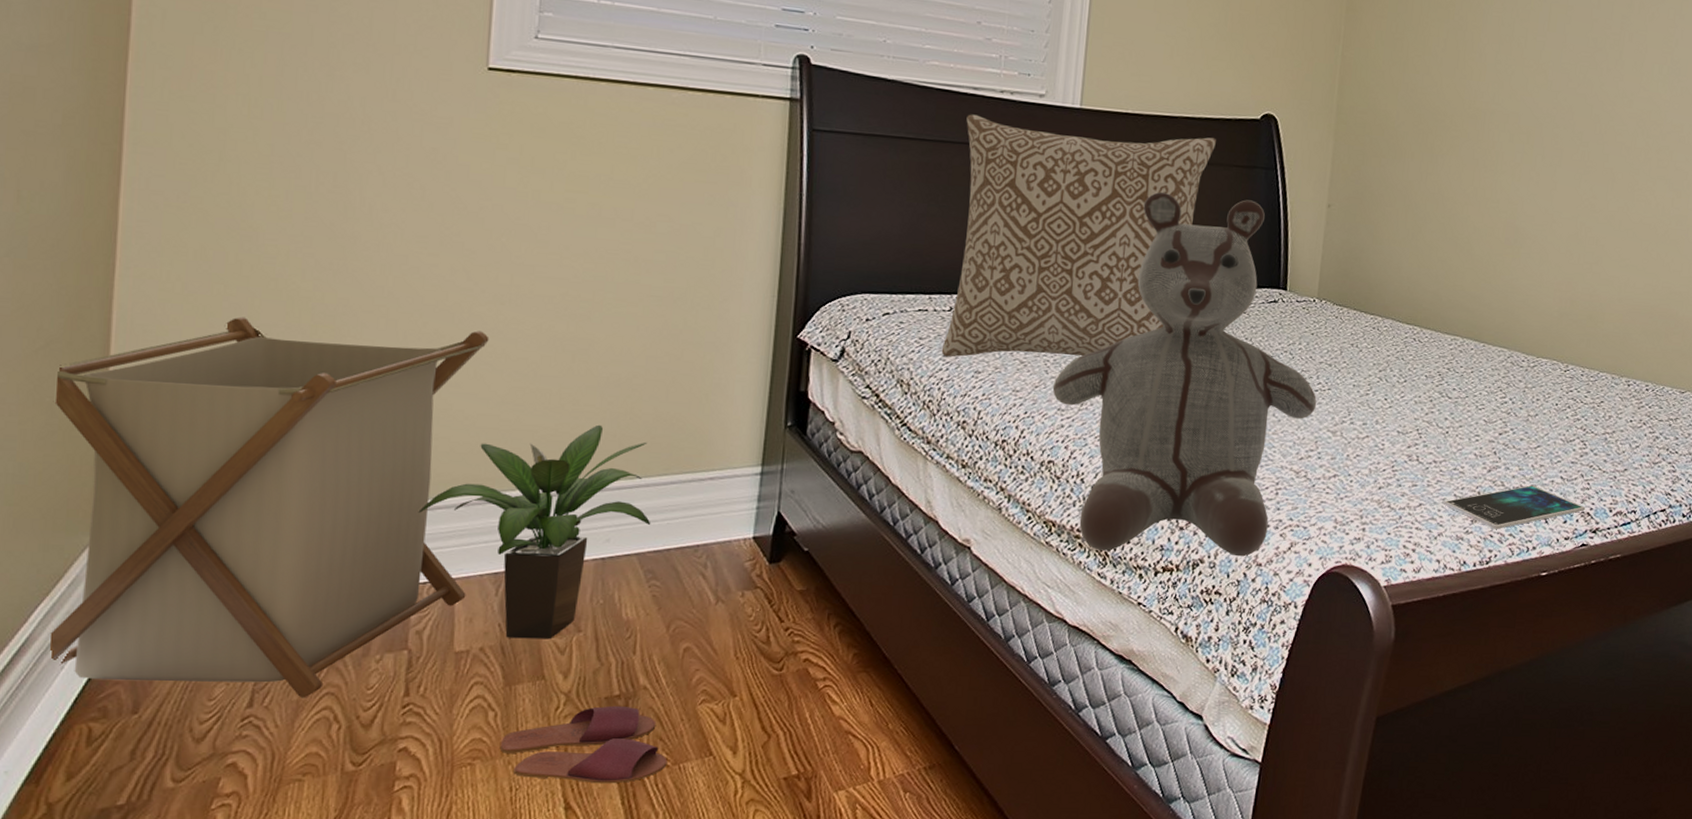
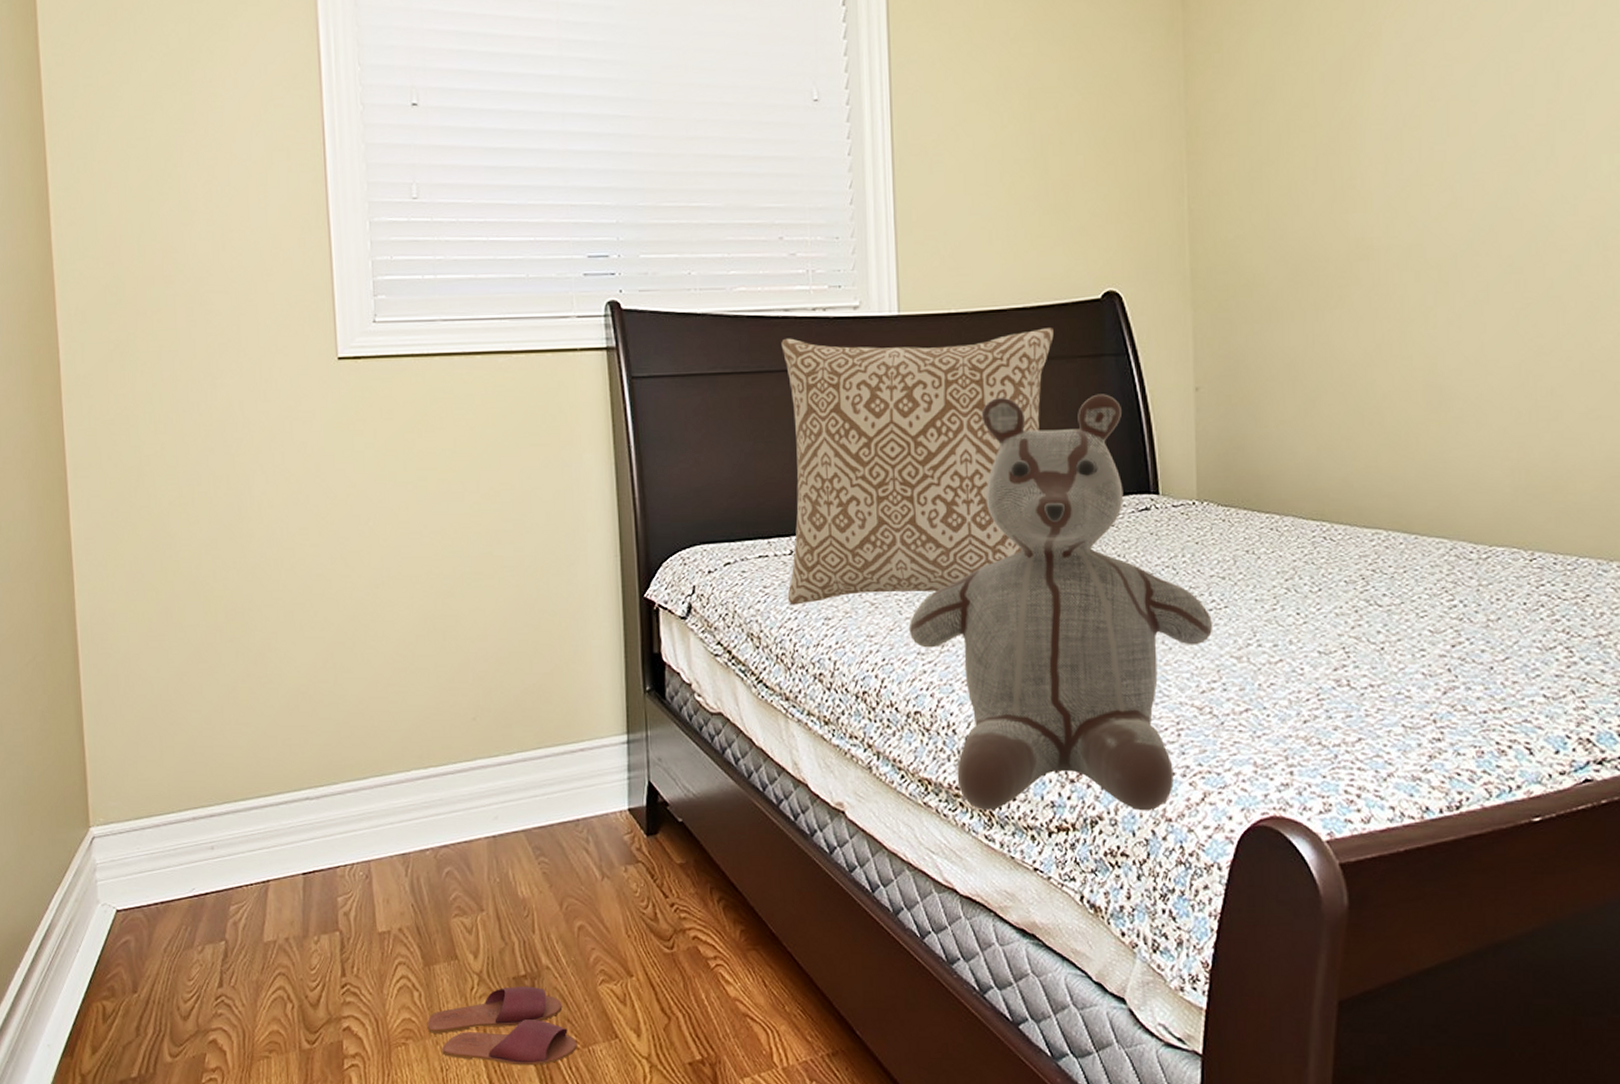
laundry basket: present [50,316,489,698] -> none [43,615,381,979]
potted plant: present [418,424,651,640] -> none [332,701,533,919]
smartphone: present [1443,485,1586,529] -> none [1389,708,1584,765]

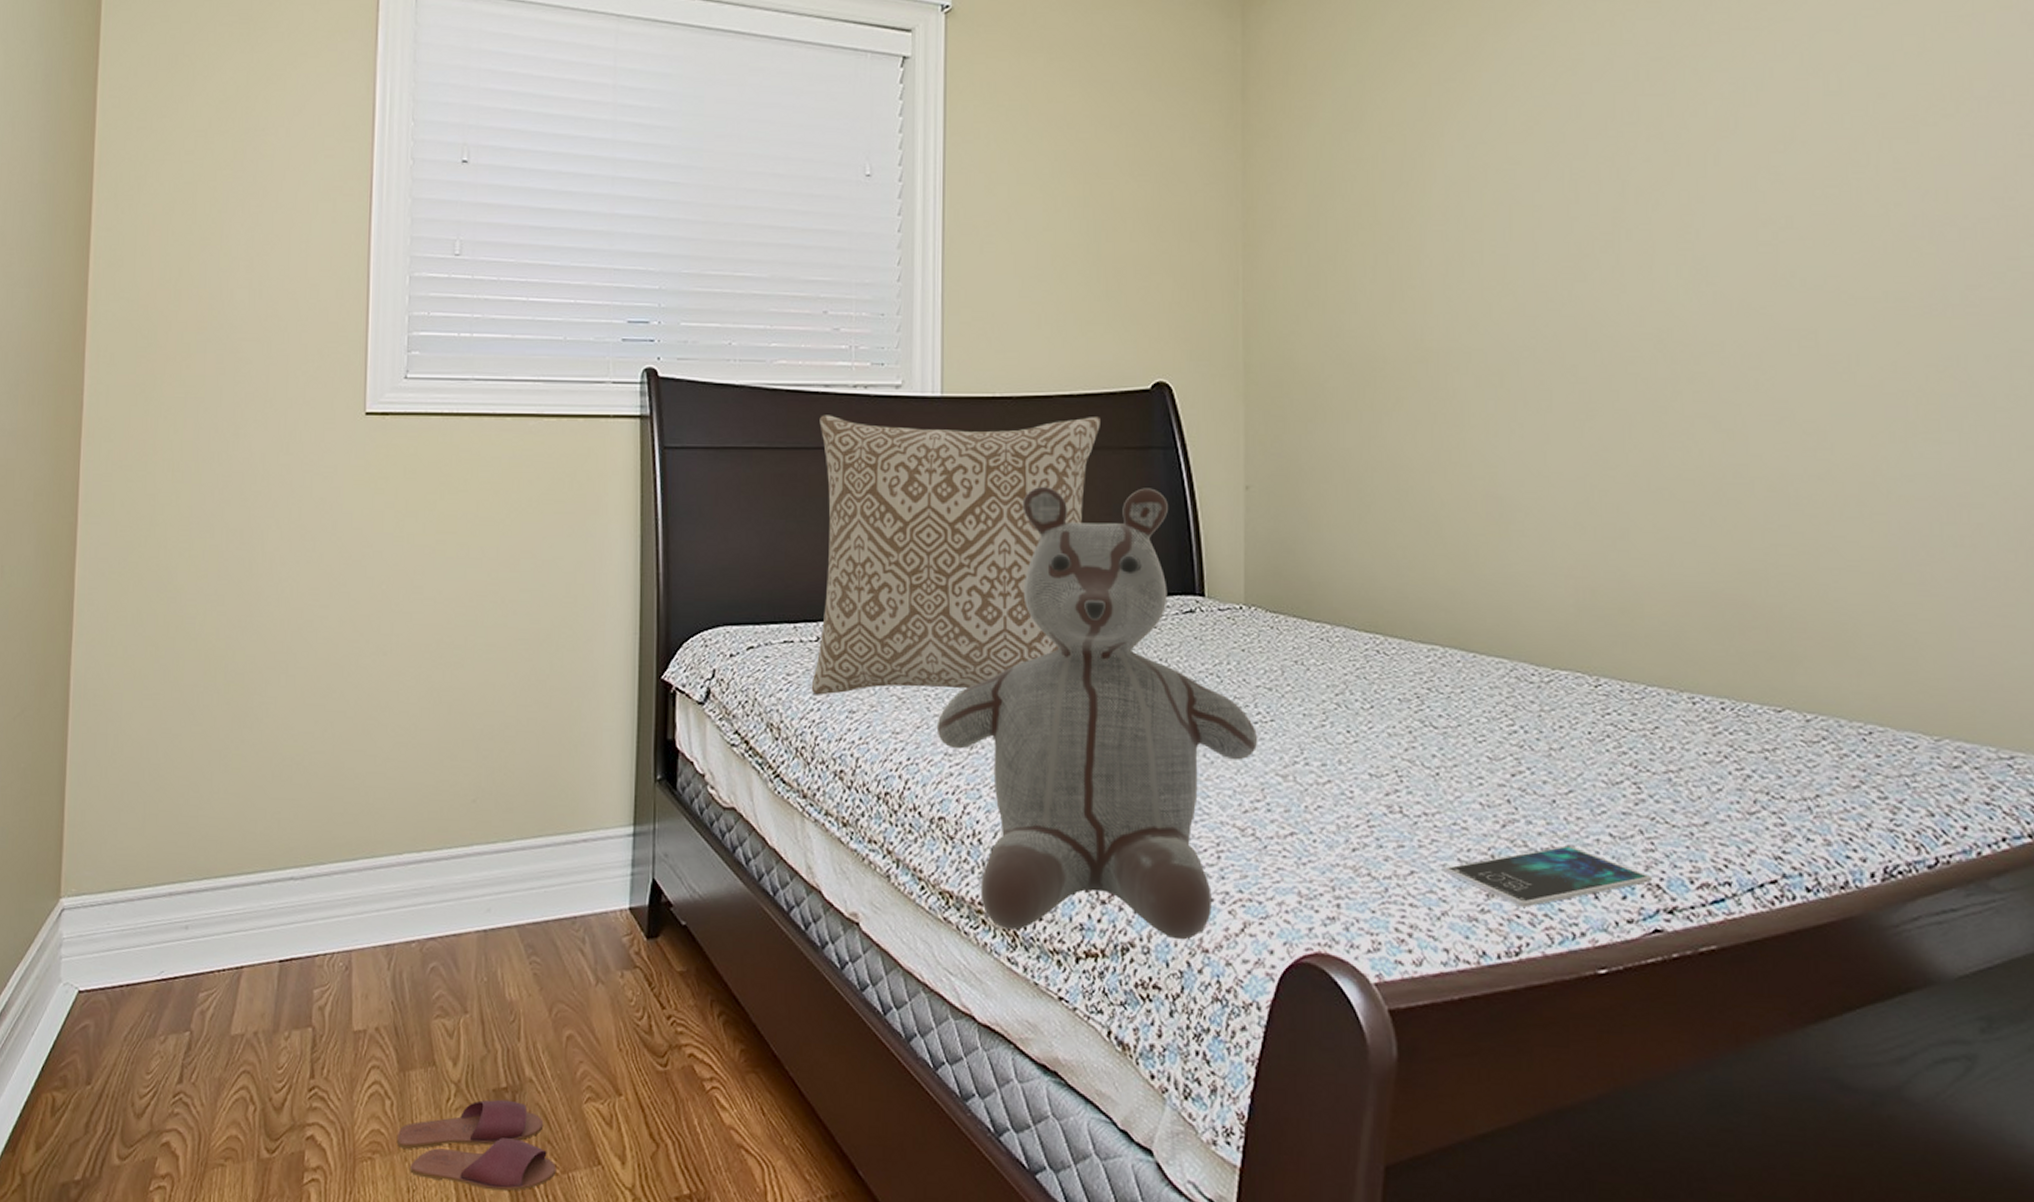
smartphone: none [1389,708,1584,765] -> present [1443,845,1653,907]

